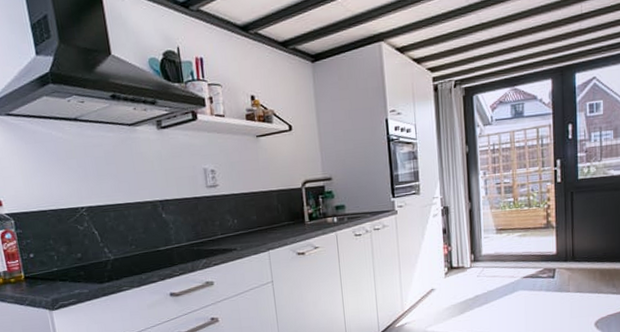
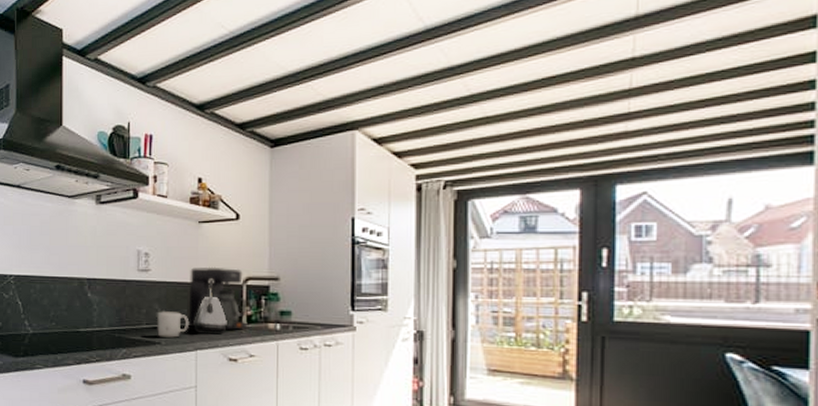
mug: none [229,219,259,244] -> present [156,311,188,338]
coffee maker: none [254,174,311,231] -> present [188,266,249,331]
kettle: none [263,186,294,235] -> present [194,278,228,334]

